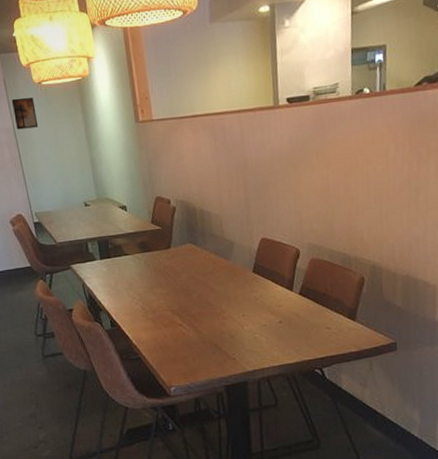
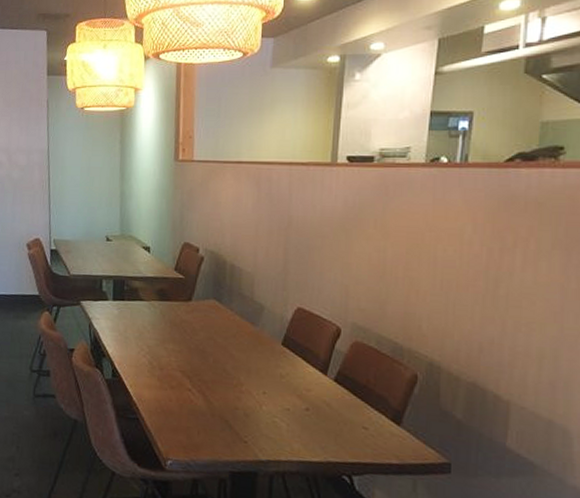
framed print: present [11,97,39,130] -> none [50,121,74,153]

